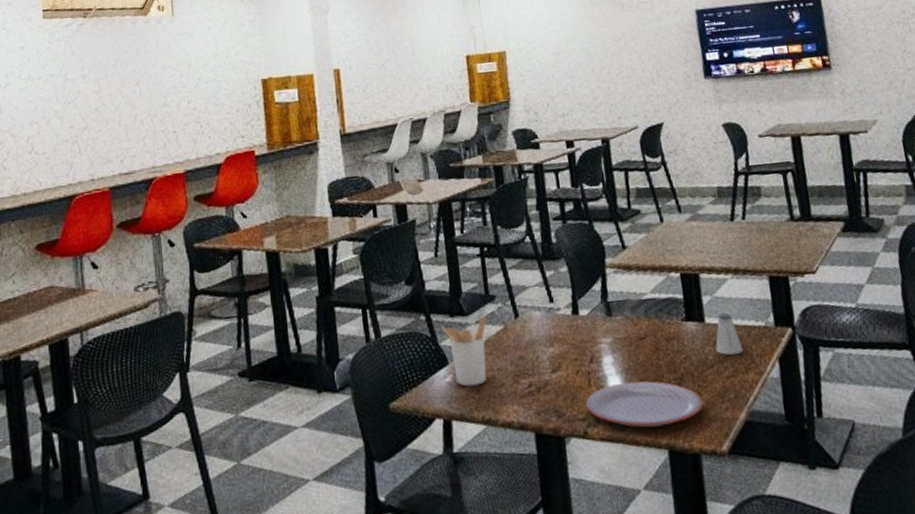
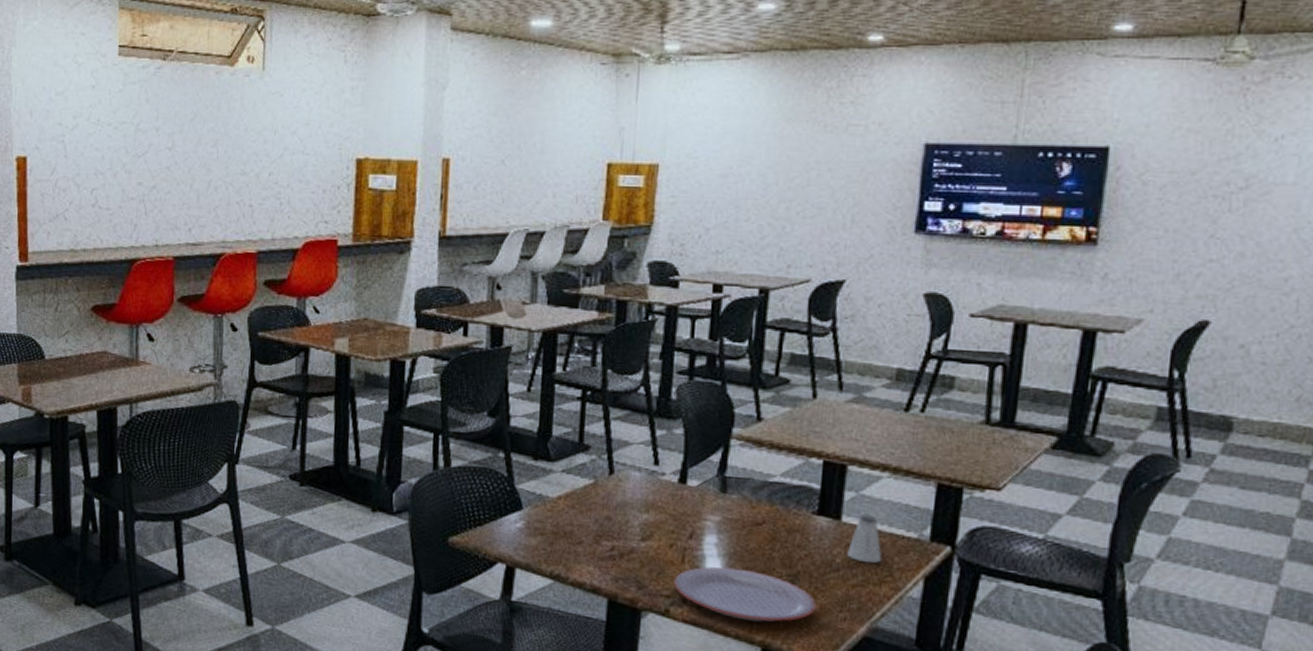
utensil holder: present [441,316,487,387] -> none [521,465,576,538]

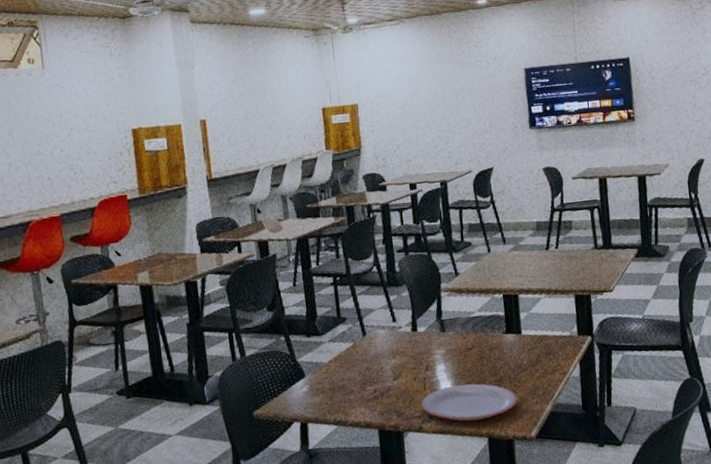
saltshaker: present [847,515,882,563] -> none [529,326,551,360]

